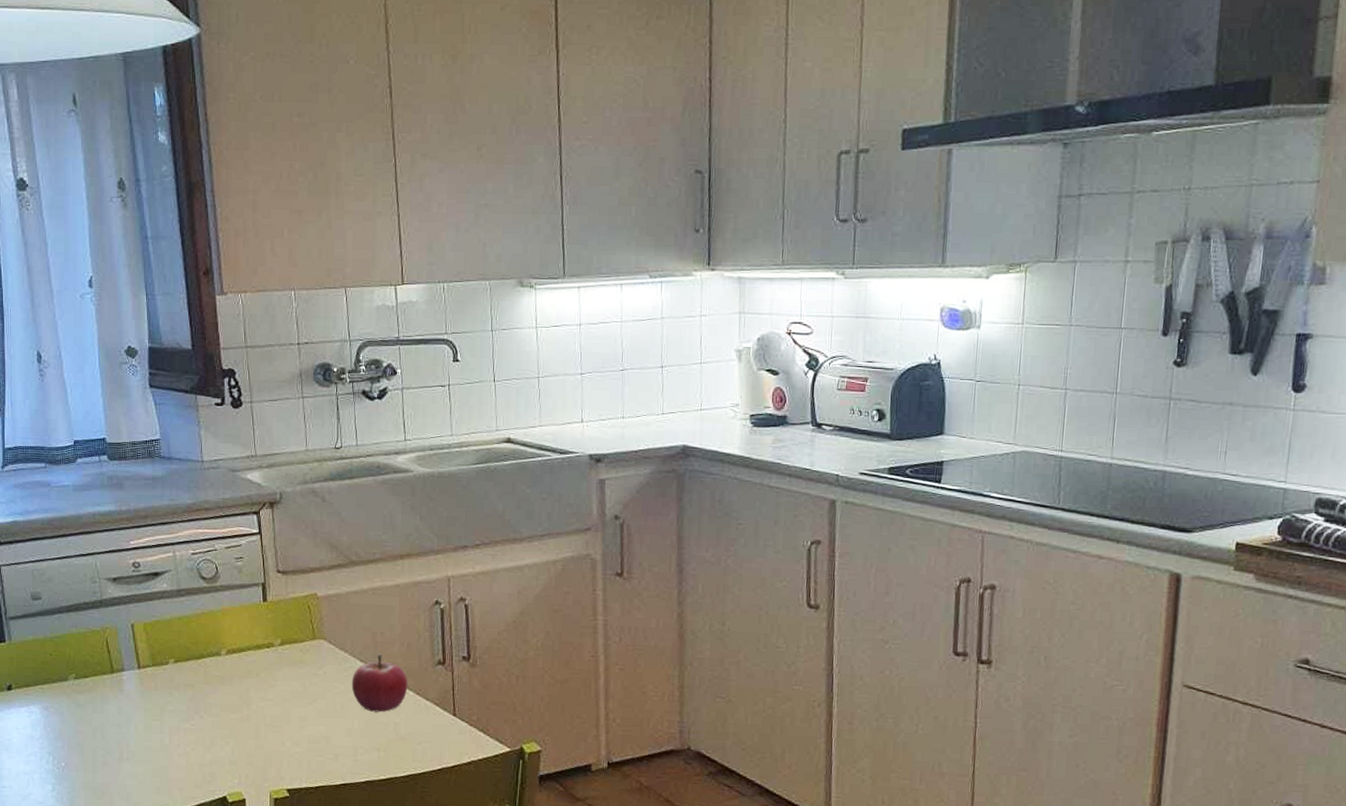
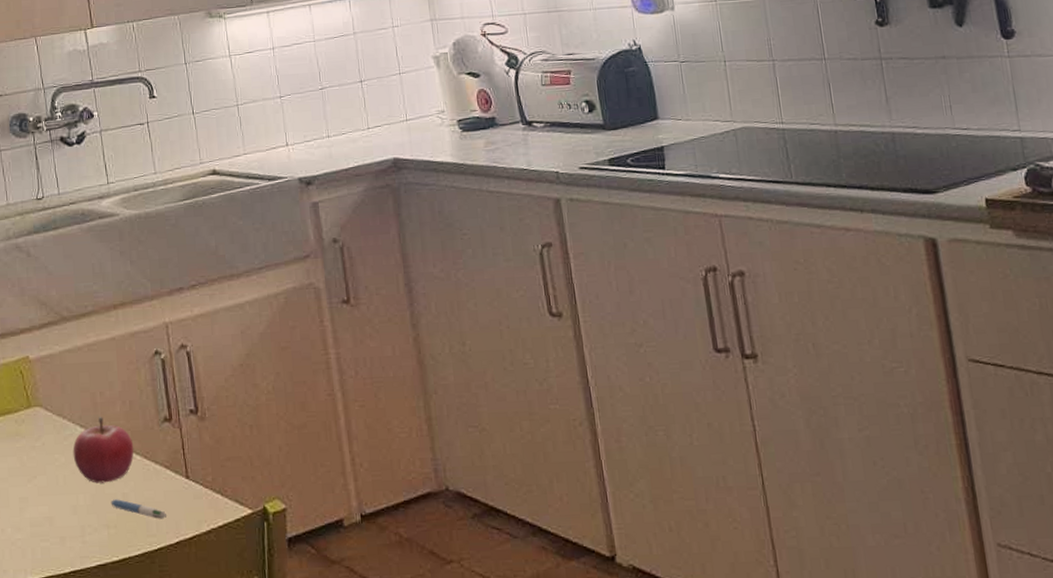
pen: none [382,727,433,748] -> present [110,499,168,519]

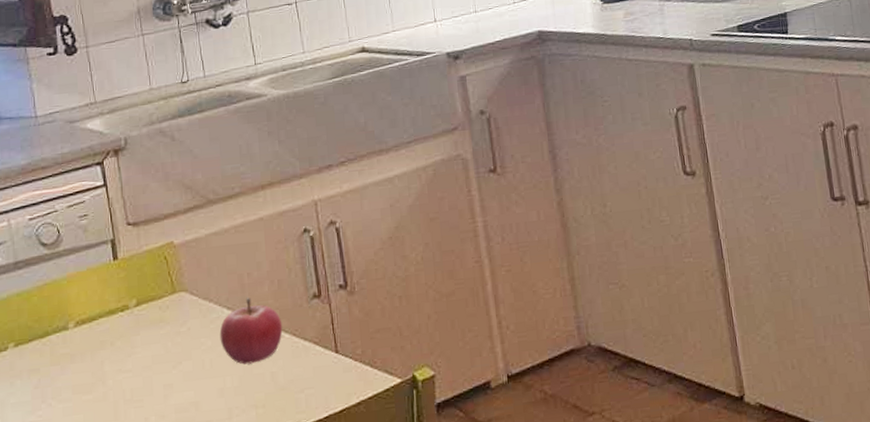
pen: present [110,499,168,519] -> none [259,378,317,396]

